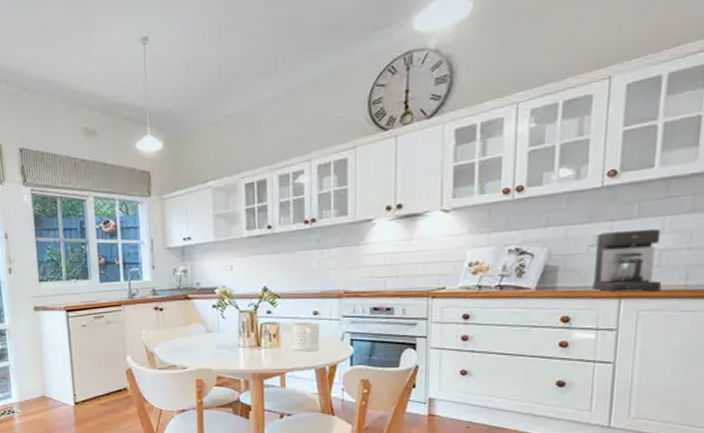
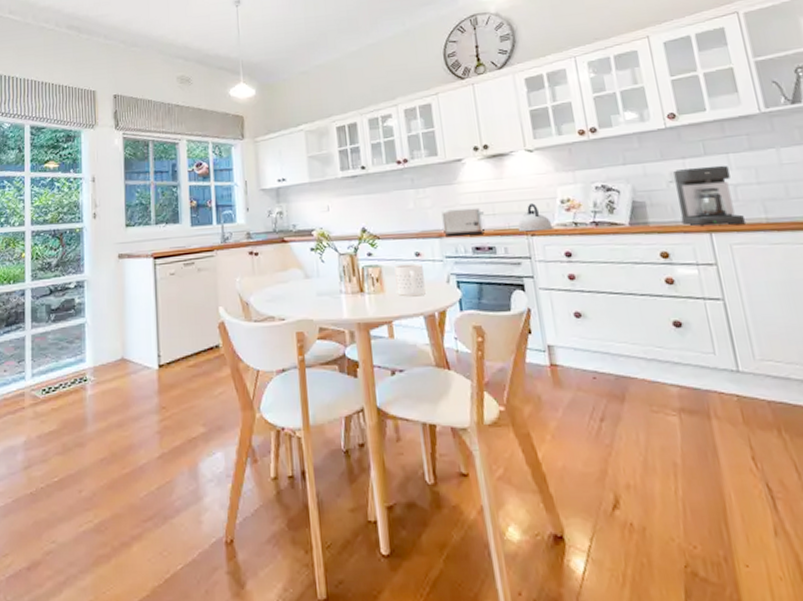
toaster: none [344,269,388,297] -> present [441,207,485,236]
kettle: none [419,266,456,294] -> present [518,203,553,232]

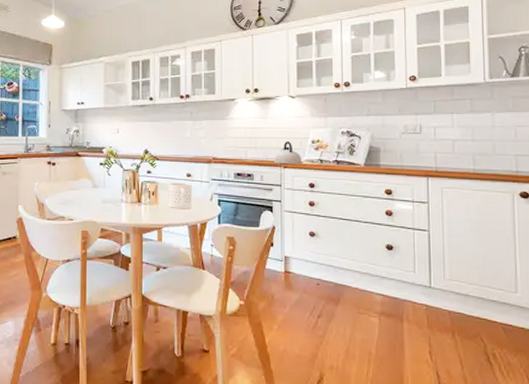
toaster: present [441,207,485,236] -> none [213,140,248,164]
coffee maker: present [673,165,745,227] -> none [406,123,456,173]

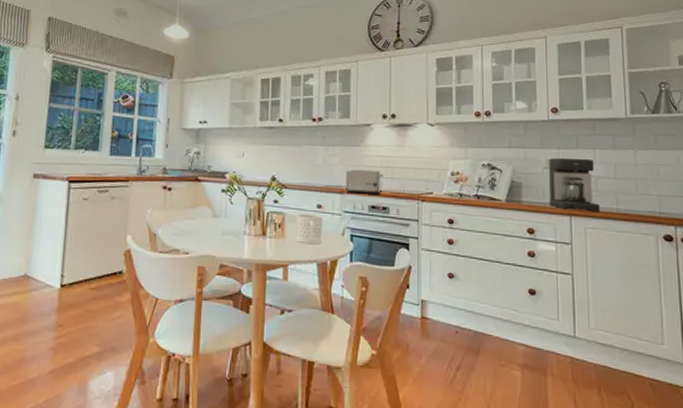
toaster: none [213,140,248,164] -> present [345,169,384,196]
kettle: present [274,141,302,165] -> none [411,172,441,198]
coffee maker: none [406,123,456,173] -> present [549,158,600,212]

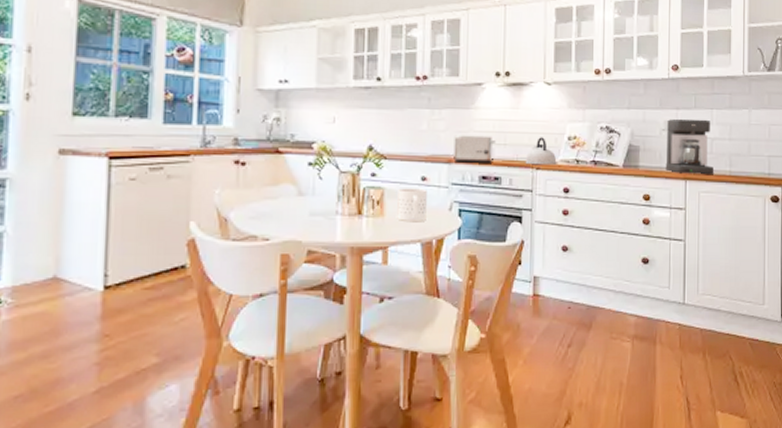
kettle: none [411,172,441,198] -> present [525,137,557,166]

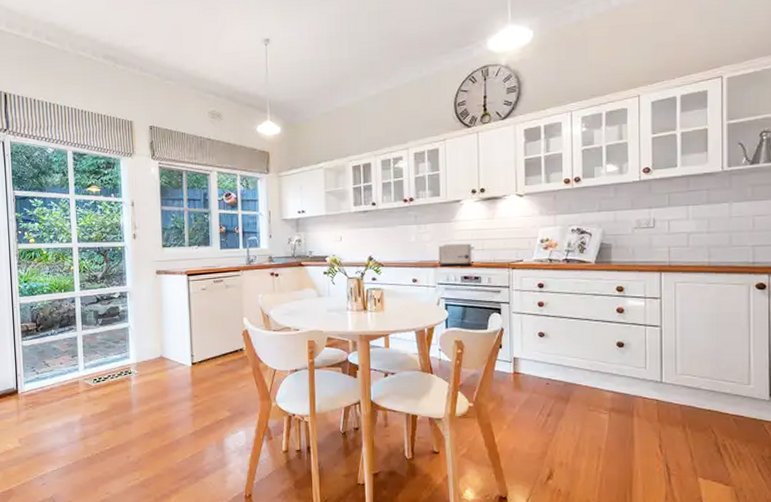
mug: present [397,188,427,223] -> none [394,288,418,315]
kettle: present [525,137,557,166] -> none [501,241,531,266]
coffee maker: present [665,118,713,175] -> none [639,215,690,267]

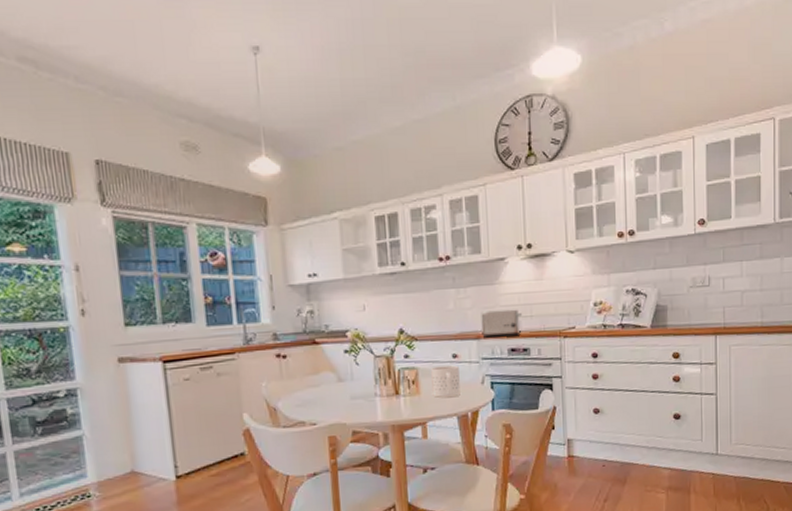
mug: none [394,288,418,315] -> present [431,365,460,399]

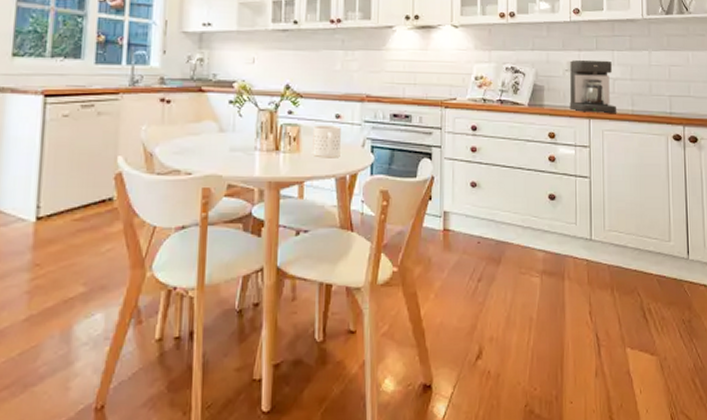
toaster: present [481,309,523,338] -> none [366,75,407,103]
coffee maker: none [694,272,744,329] -> present [569,59,616,114]

